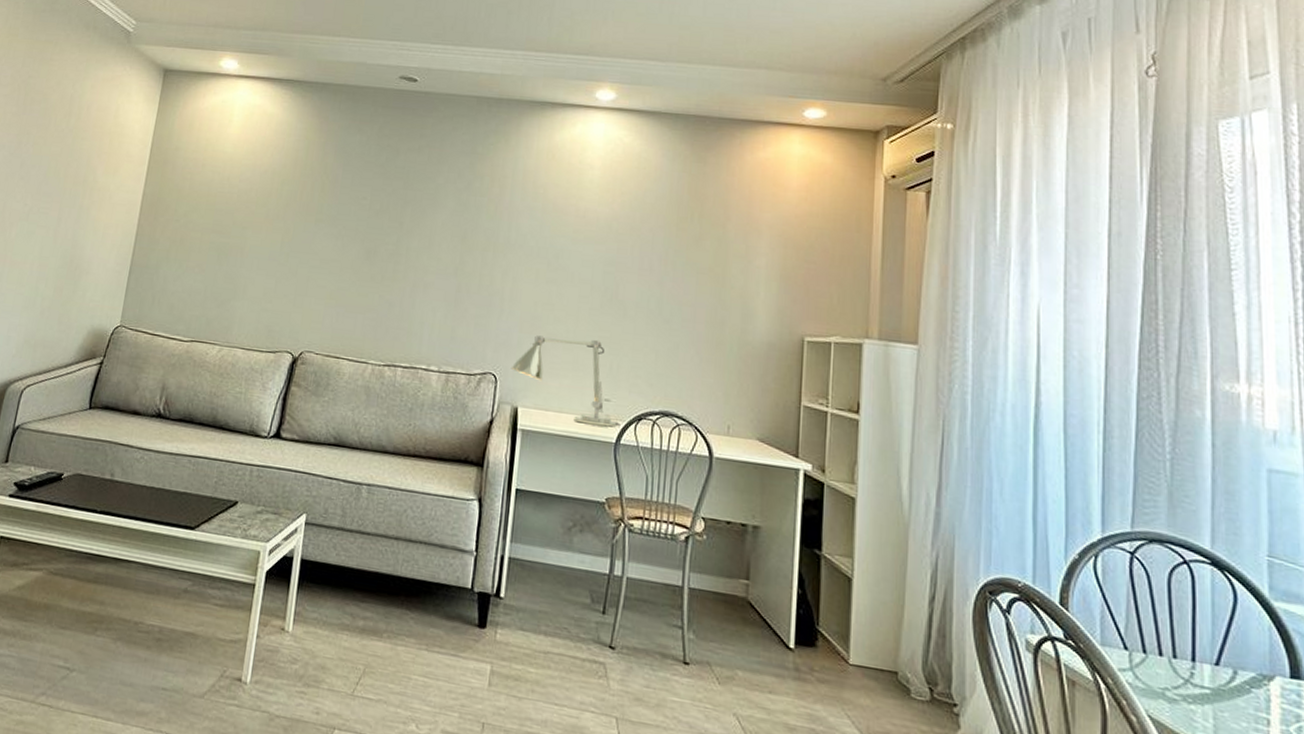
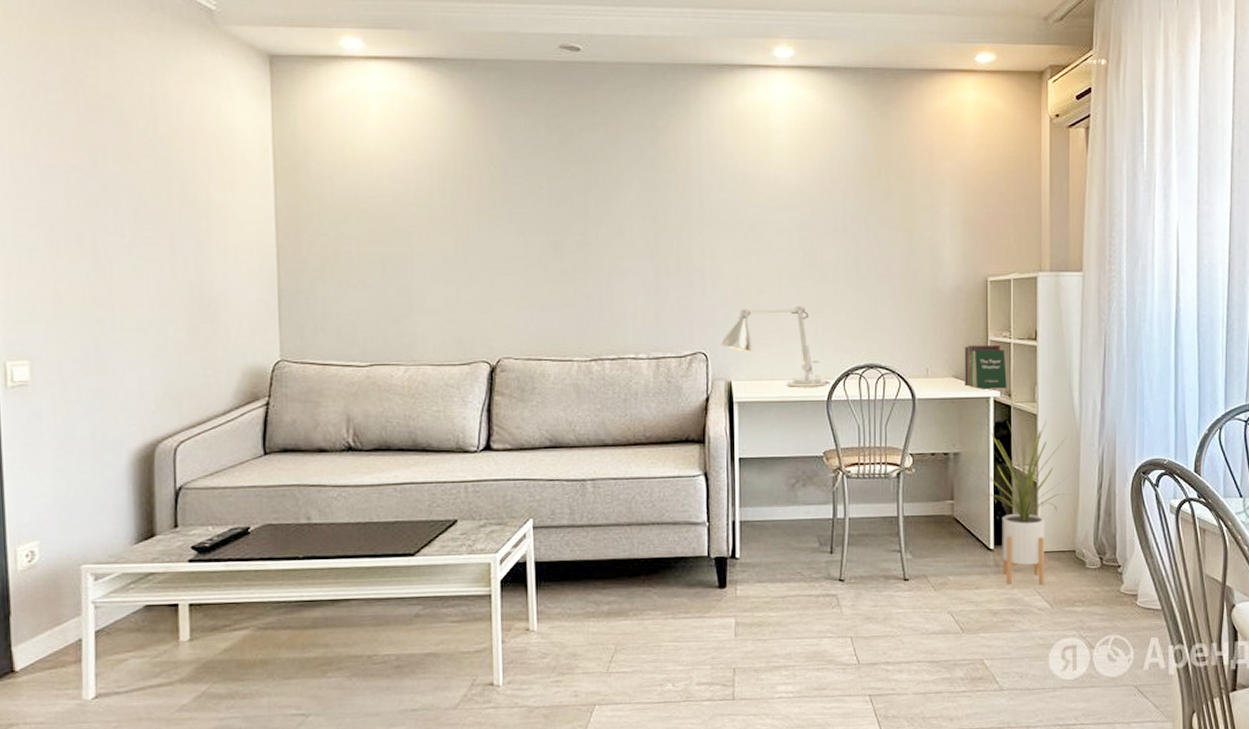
books: none [771,407,821,463] -> present [964,344,1007,389]
house plant: none [785,499,892,708] -> present [982,418,1069,586]

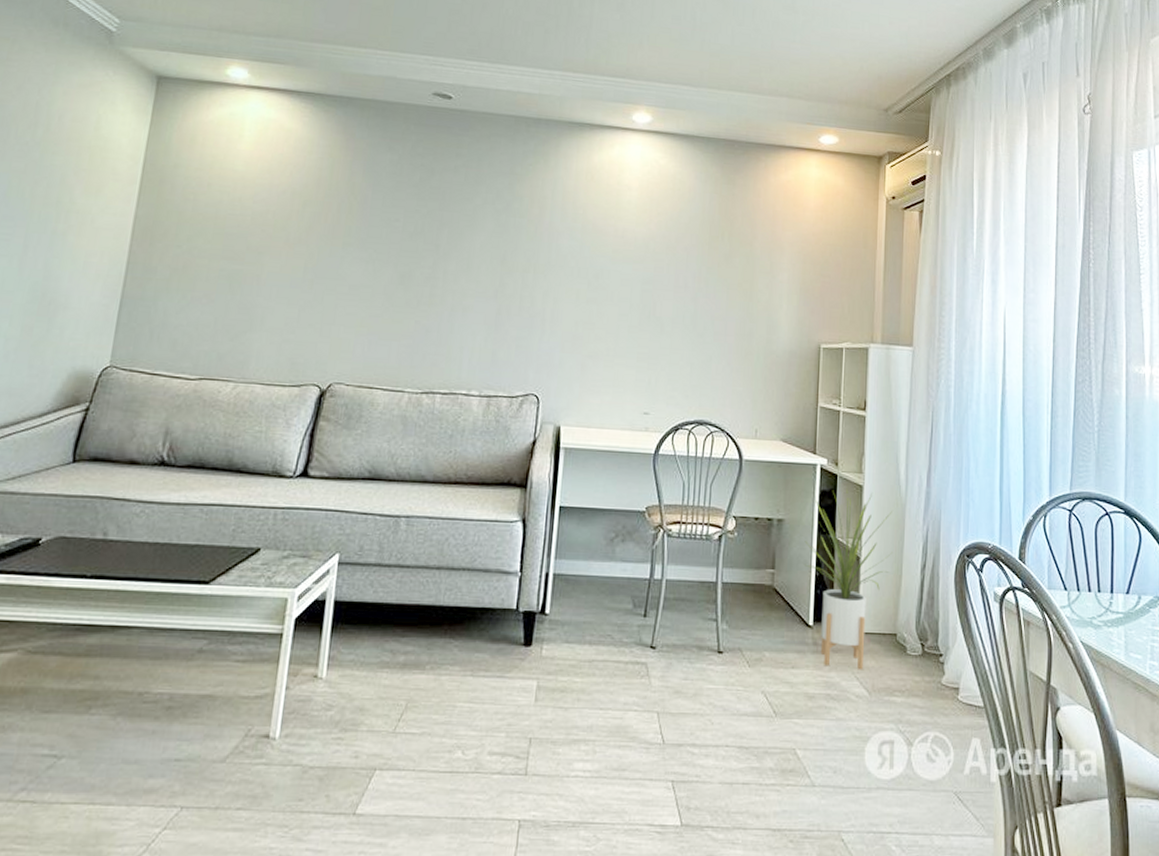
desk lamp: present [720,305,830,387] -> none [552,354,659,439]
books: present [964,344,1007,389] -> none [793,409,835,457]

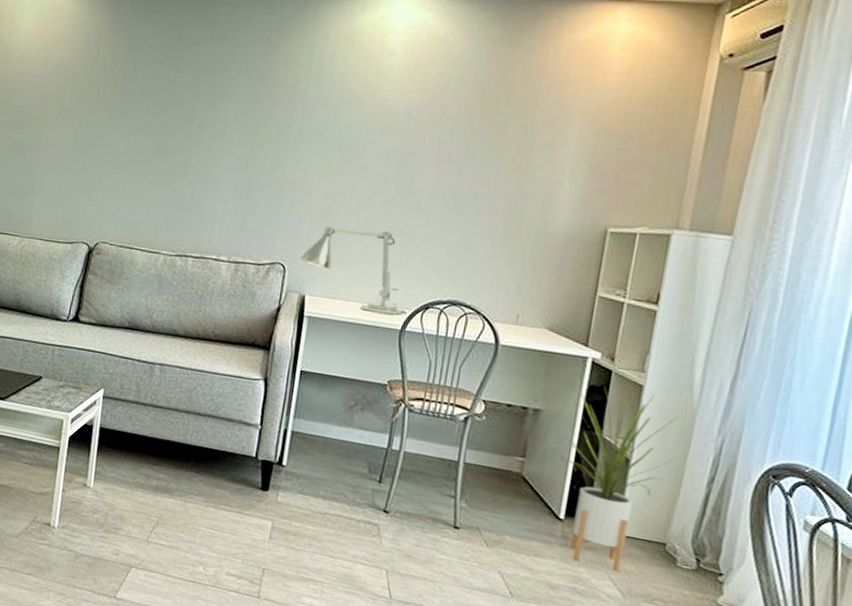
desk lamp: none [552,354,659,439] -> present [299,227,407,316]

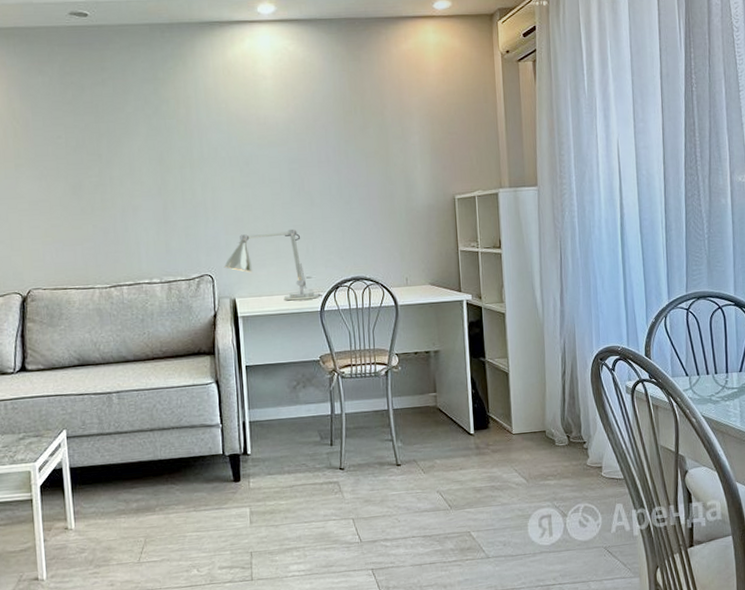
house plant: present [561,386,678,572] -> none [459,317,536,465]

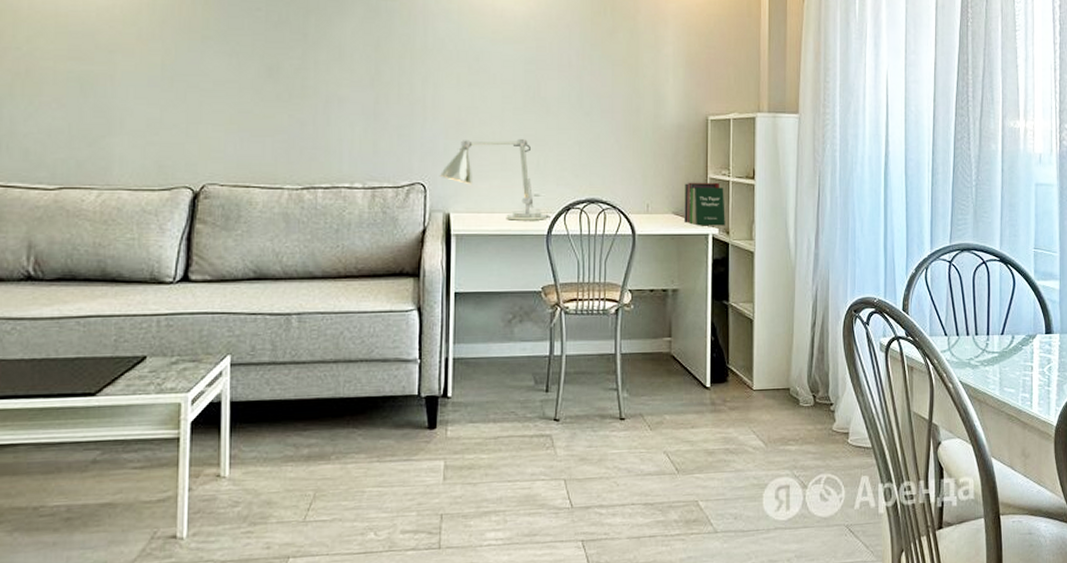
books: none [438,253,477,294] -> present [684,182,725,226]

